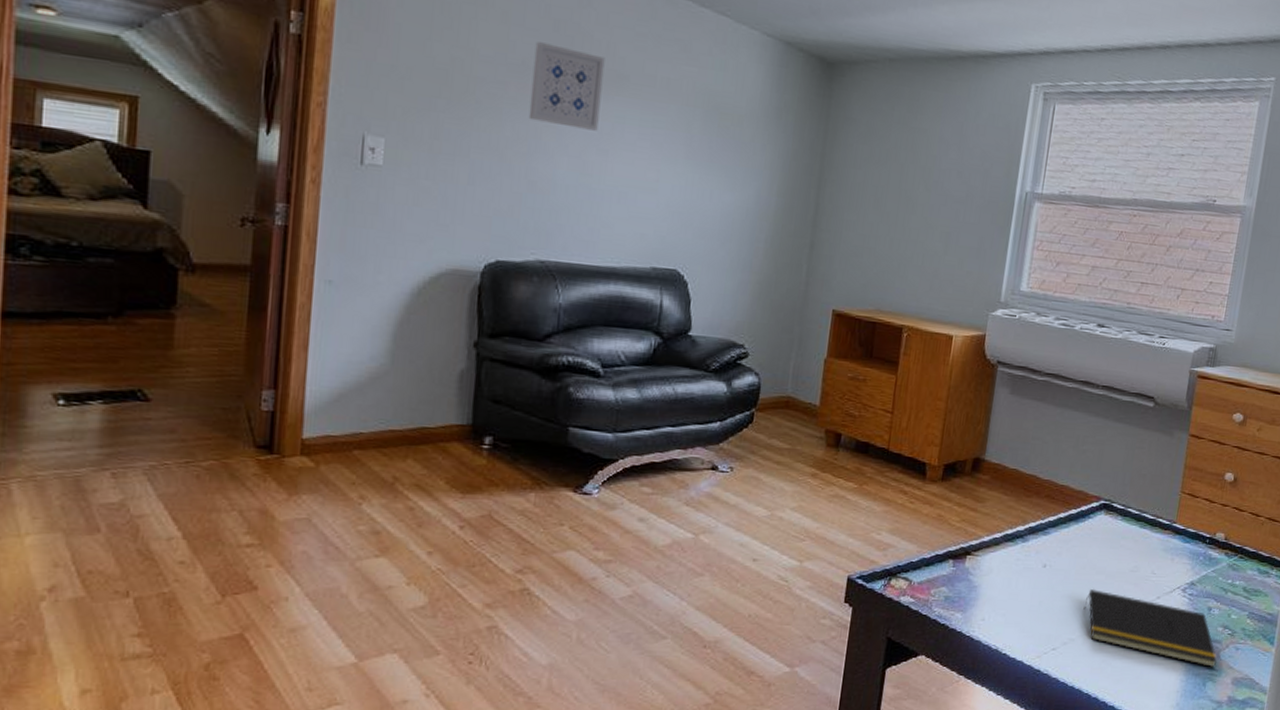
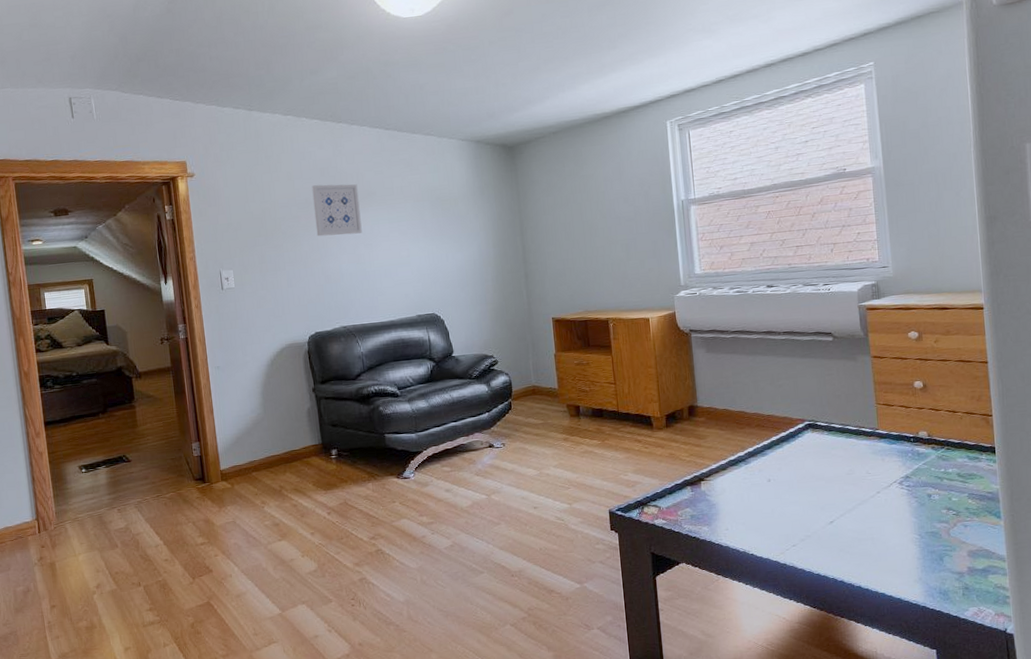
notepad: present [1083,588,1218,668] -> none [812,492,949,545]

